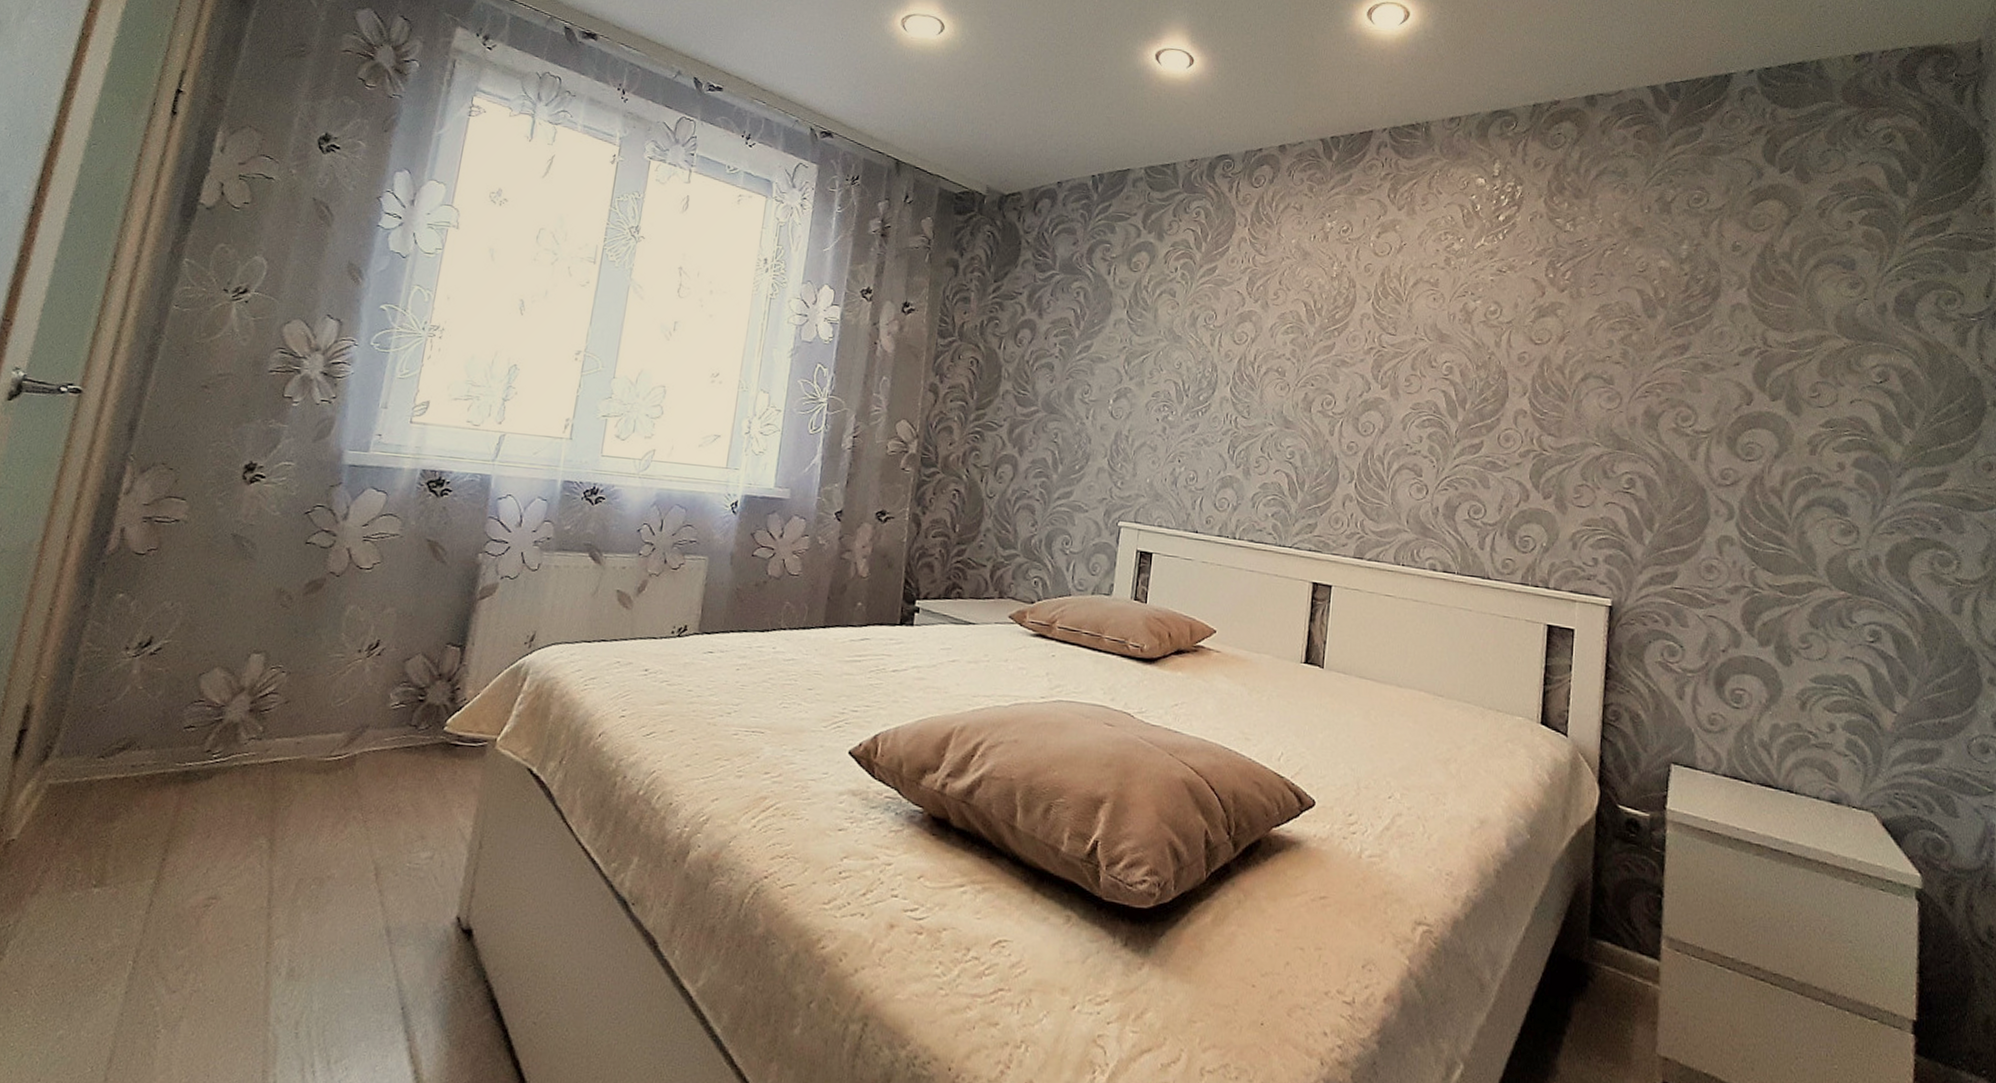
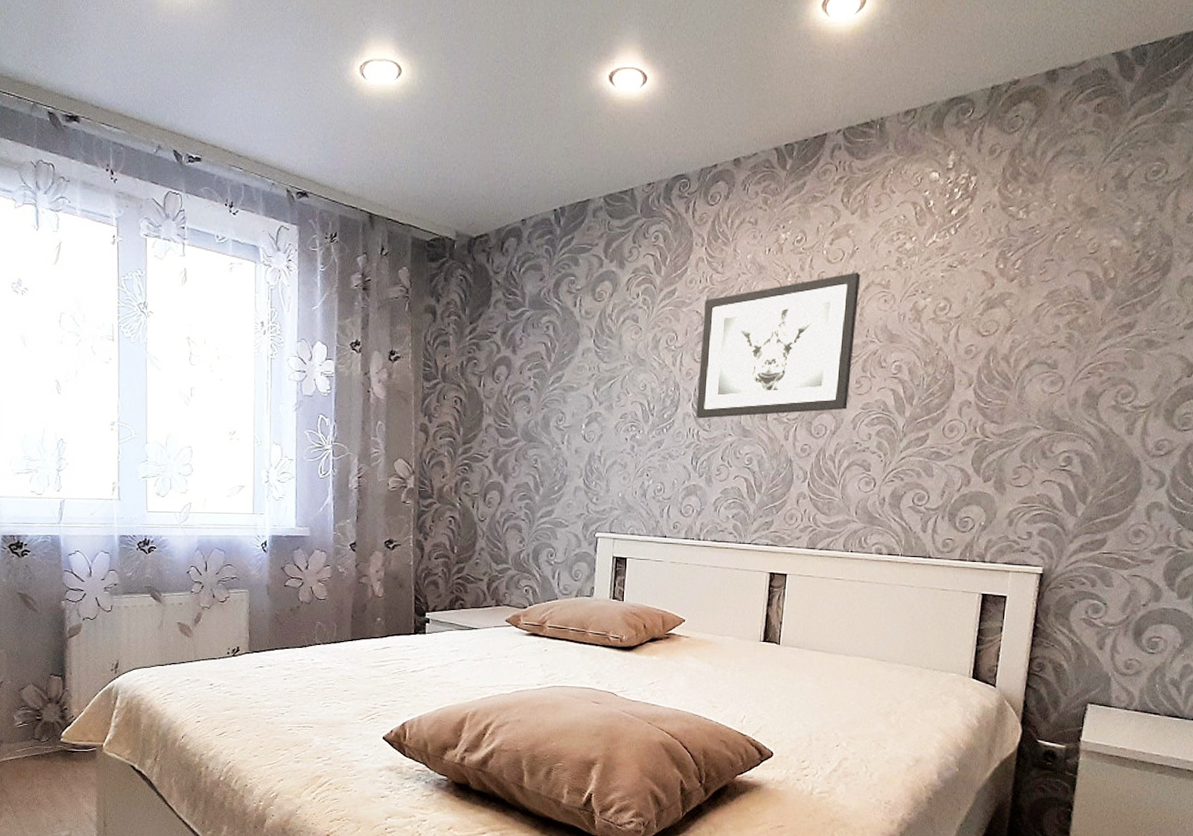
wall art: none [1234,267,1409,408] -> present [696,272,861,419]

